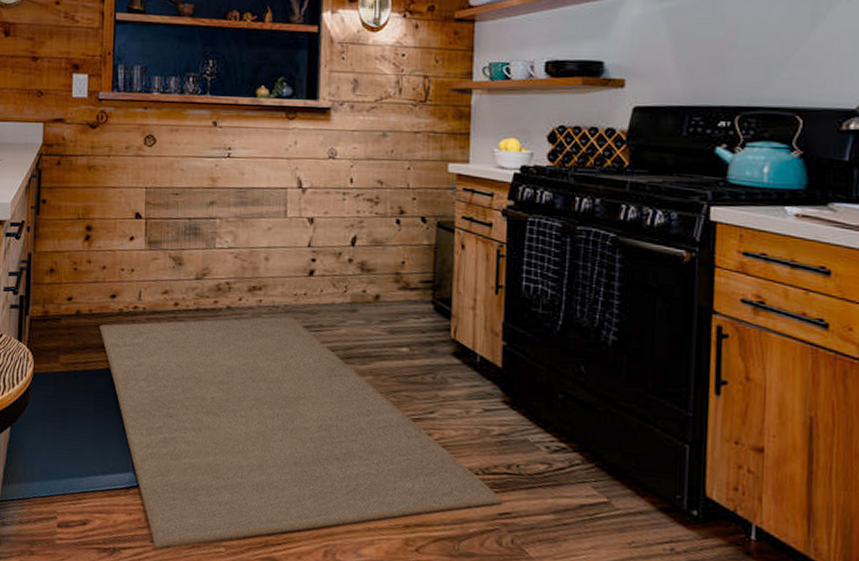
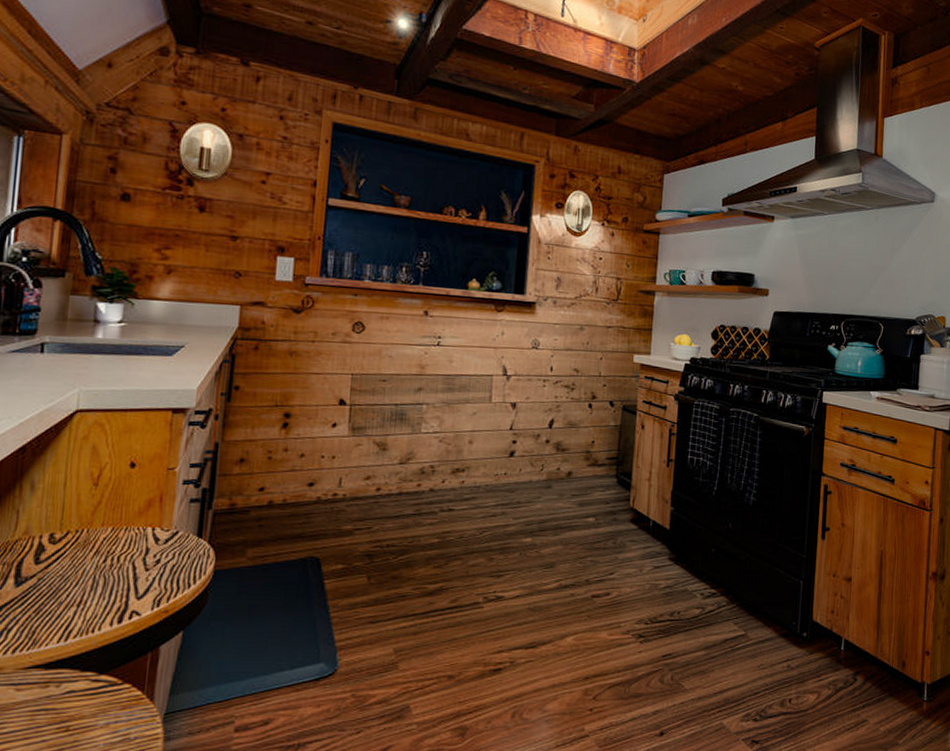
rug: present [99,316,502,549] -> none [294,495,666,737]

